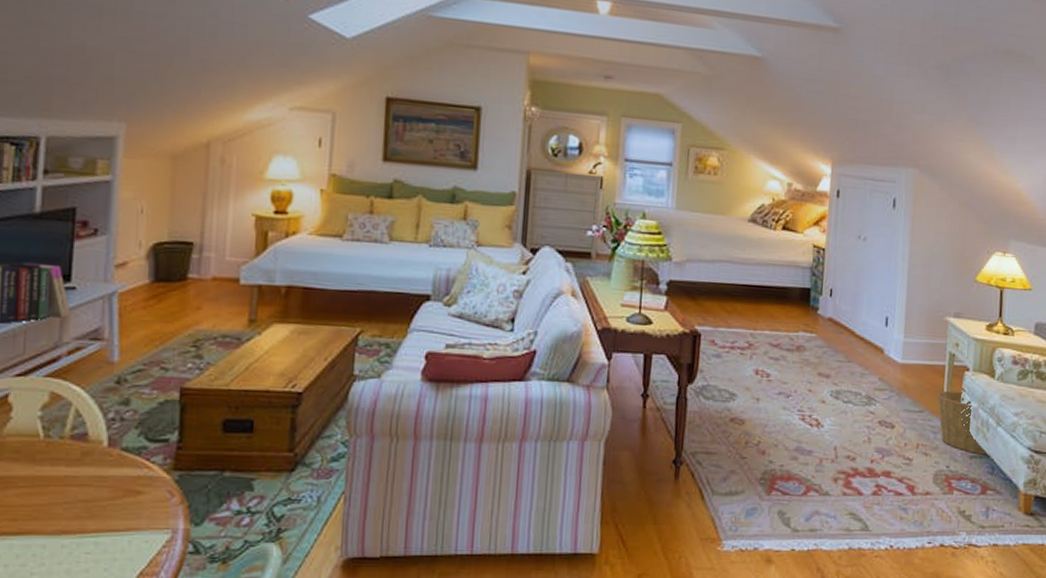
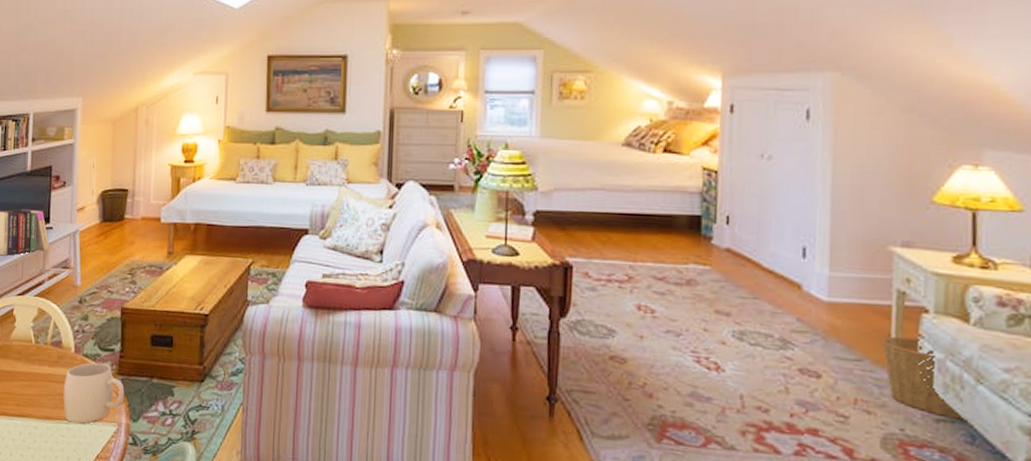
mug: none [88,457,183,535] -> present [63,362,125,424]

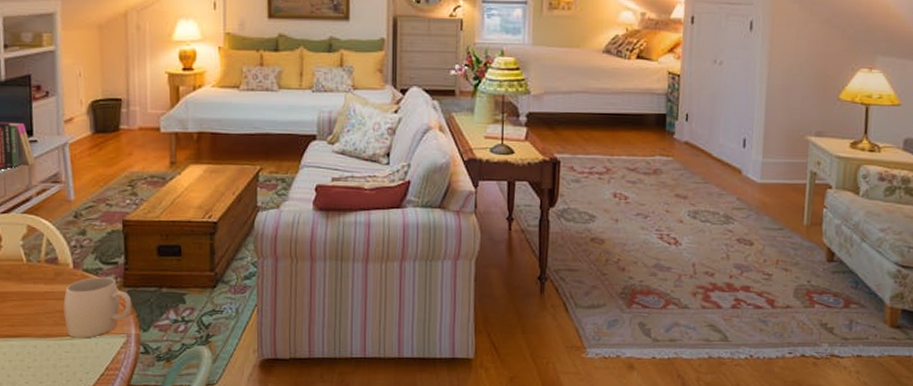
basket: present [882,336,963,420] -> none [798,208,851,270]

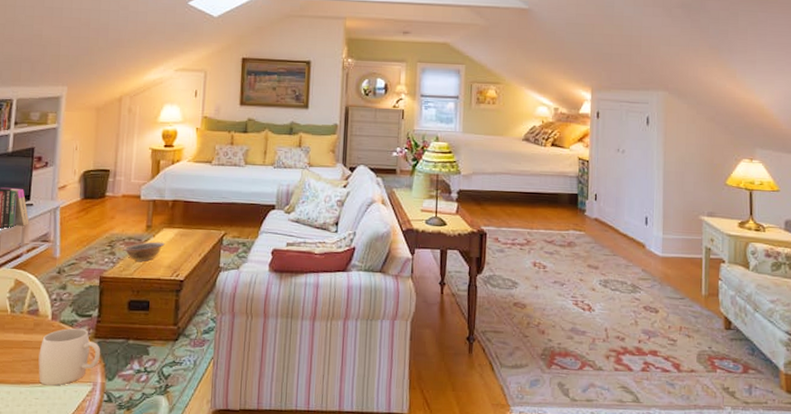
decorative bowl: none [144,180,193,203] -> present [122,241,165,263]

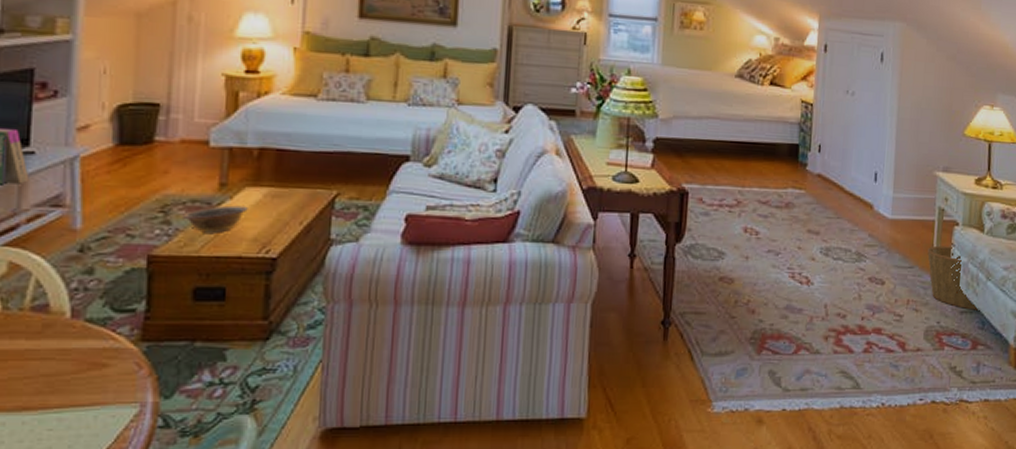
mug: present [38,328,101,386] -> none [51,328,152,410]
basket: none [697,280,747,338] -> present [927,245,978,310]

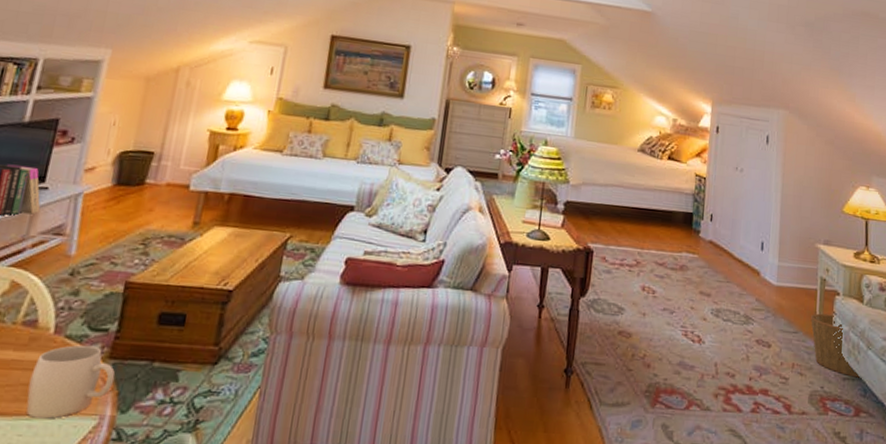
mug: none [51,328,152,410] -> present [25,344,116,419]
decorative bowl: present [181,205,248,235] -> none [158,241,214,267]

